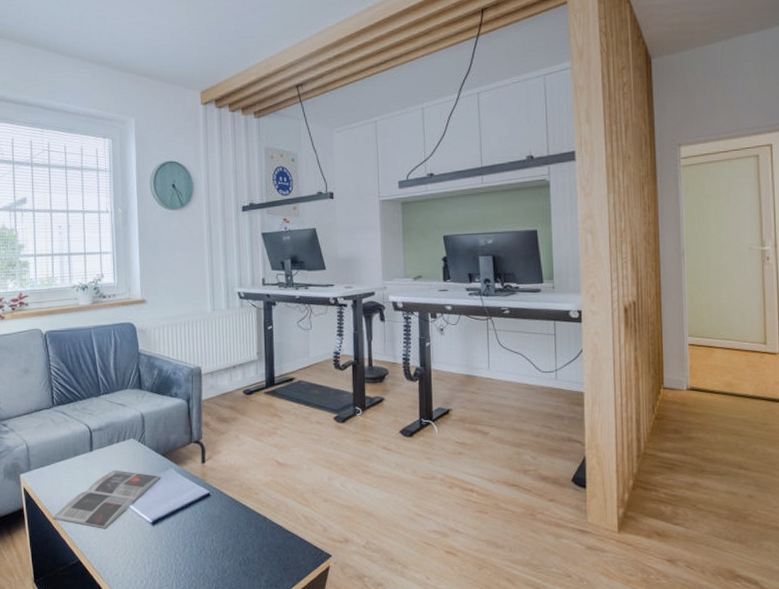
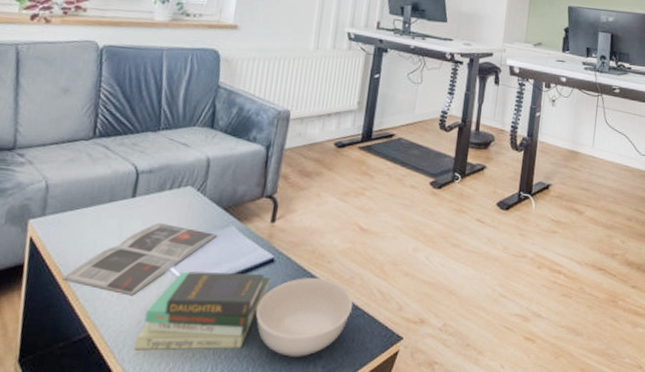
books: none [114,506,211,572] -> present [134,271,271,351]
bowl: none [202,508,283,574] -> present [255,278,354,357]

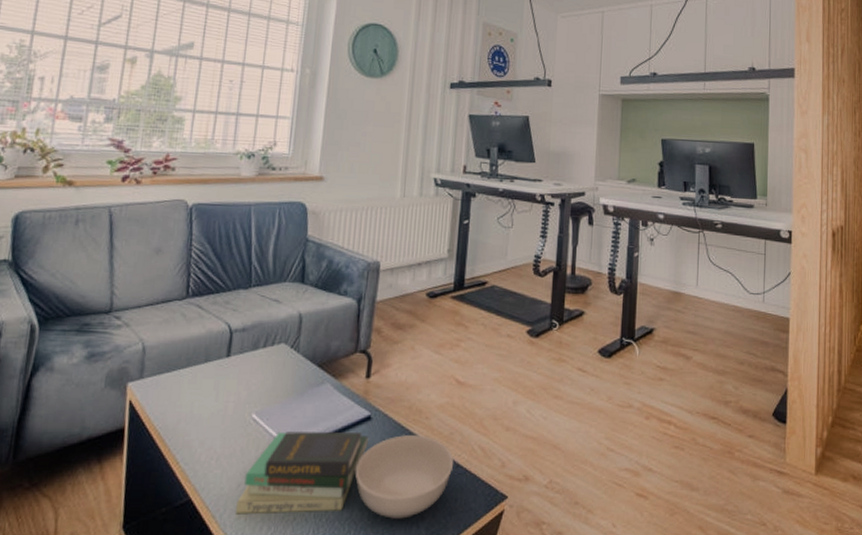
magazine: present [62,222,218,296] -> none [162,382,313,458]

